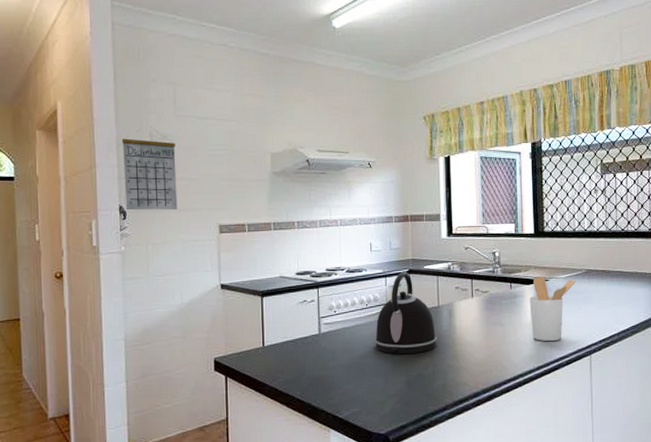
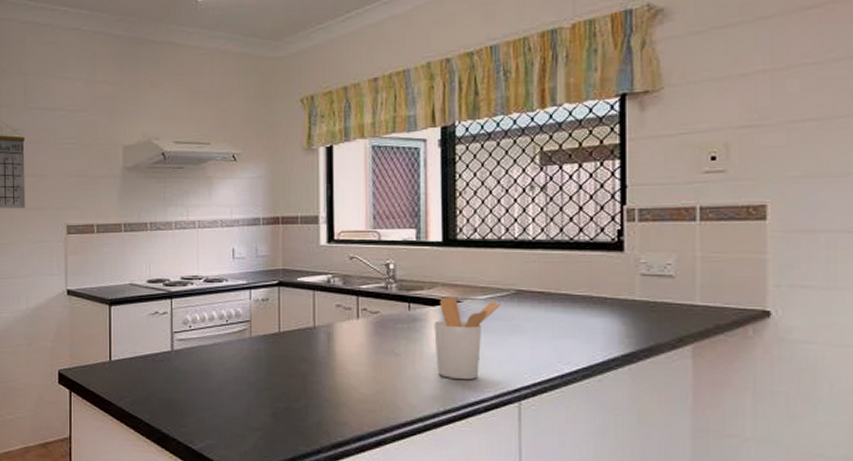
kettle: present [374,272,437,354] -> none [235,284,311,382]

